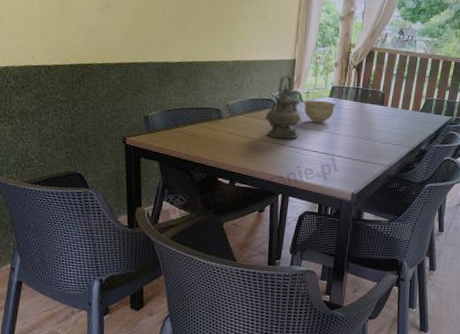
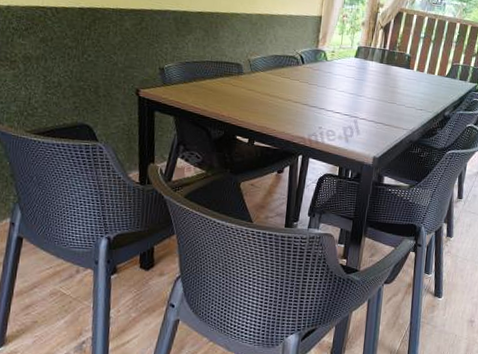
teapot: present [264,74,303,139] -> none [287,31,327,99]
bowl: present [303,100,336,124] -> none [328,59,362,84]

